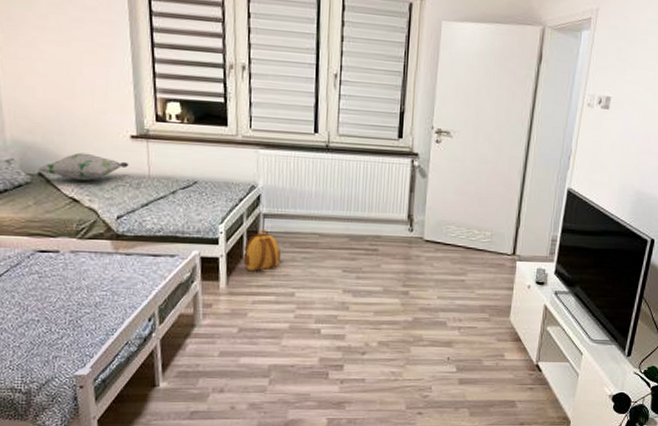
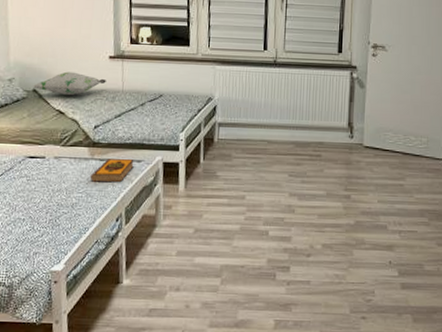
hardback book: none [114,253,167,280] -> present [90,159,134,183]
backpack: present [243,230,281,271] -> none [200,137,233,175]

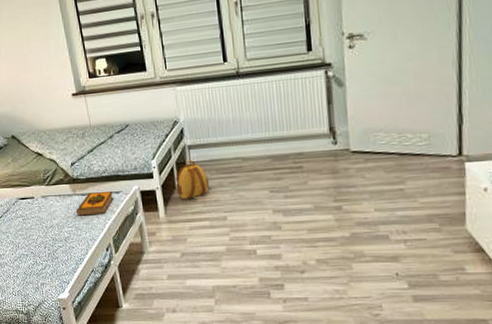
decorative pillow: present [33,71,106,96] -> none [11,114,74,138]
backpack: none [200,137,233,175] -> present [175,160,209,199]

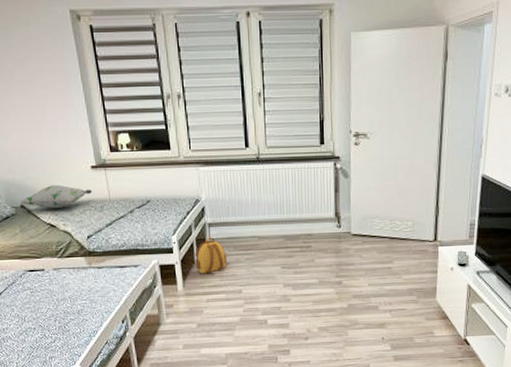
decorative pillow: none [11,114,74,138] -> present [20,185,92,209]
hardback book: present [75,192,114,216] -> none [90,265,132,289]

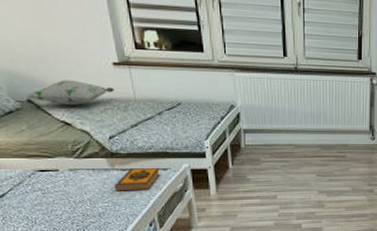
hardback book: none [90,265,132,289] -> present [113,168,160,191]
backpack: present [195,237,227,273] -> none [229,143,262,179]

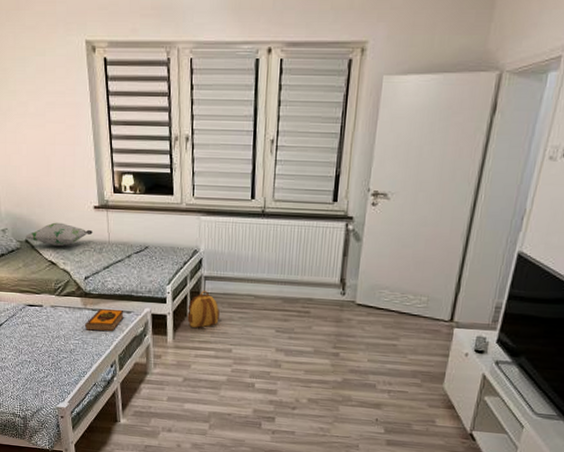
backpack: none [229,143,262,179] -> present [187,291,220,328]

